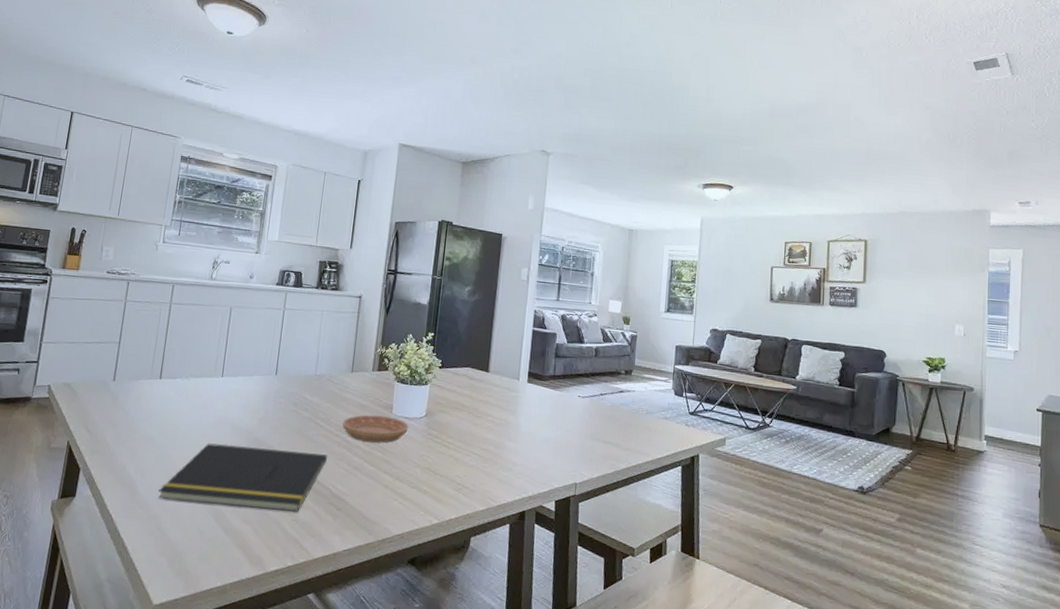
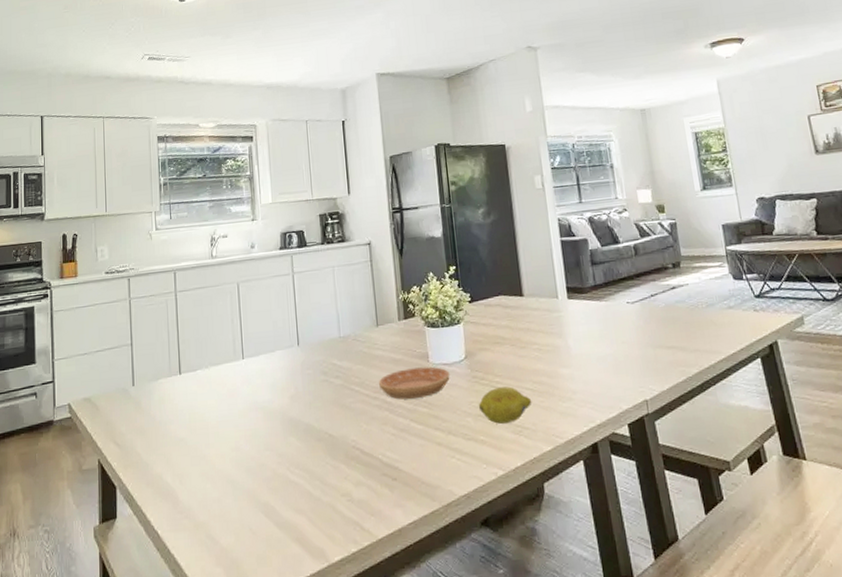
notepad: present [158,443,327,513] -> none [201,422,370,505]
fruit: none [427,447,476,481] -> present [478,386,532,425]

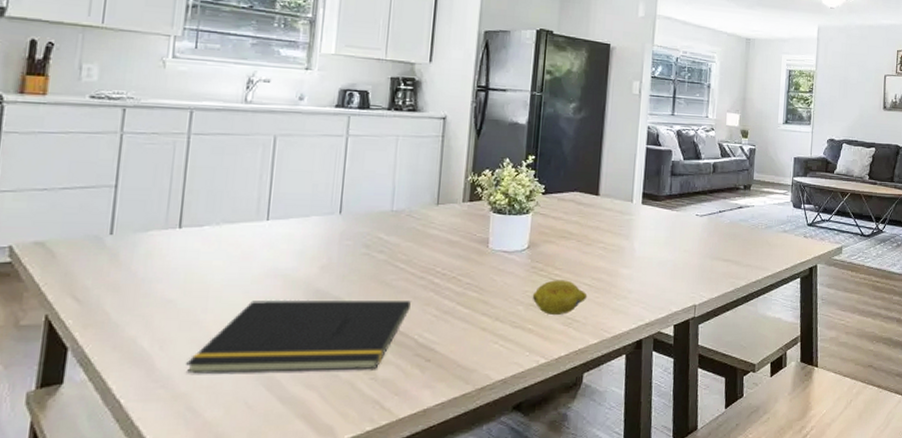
notepad: none [201,422,370,505] -> present [185,299,411,374]
saucer: present [378,366,450,400] -> none [427,252,508,282]

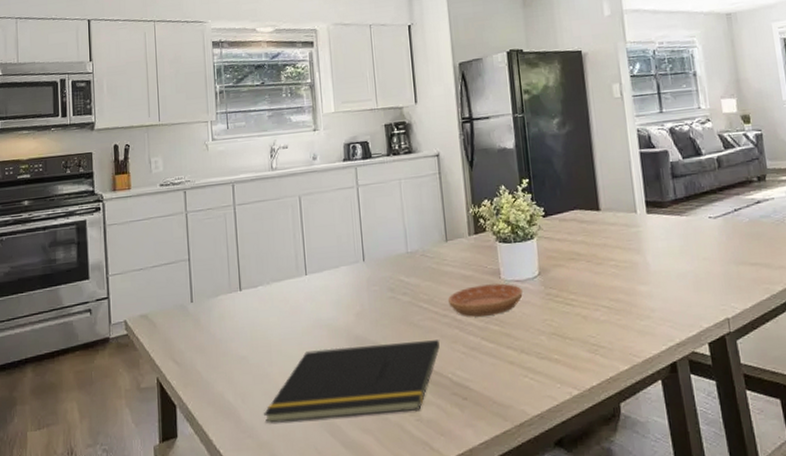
saucer: none [427,252,508,282] -> present [447,283,523,317]
fruit: present [532,280,588,316] -> none [552,304,609,343]

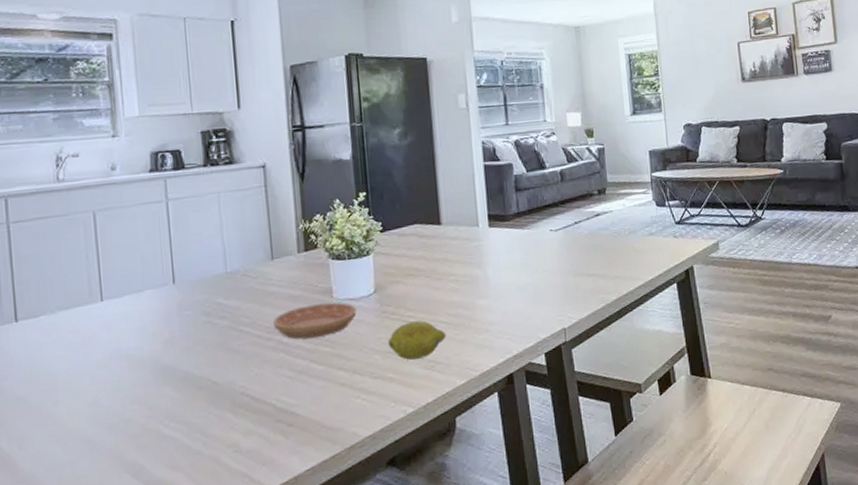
notepad: present [264,340,440,424] -> none [48,365,263,470]
fruit: none [552,304,609,343] -> present [387,320,447,361]

